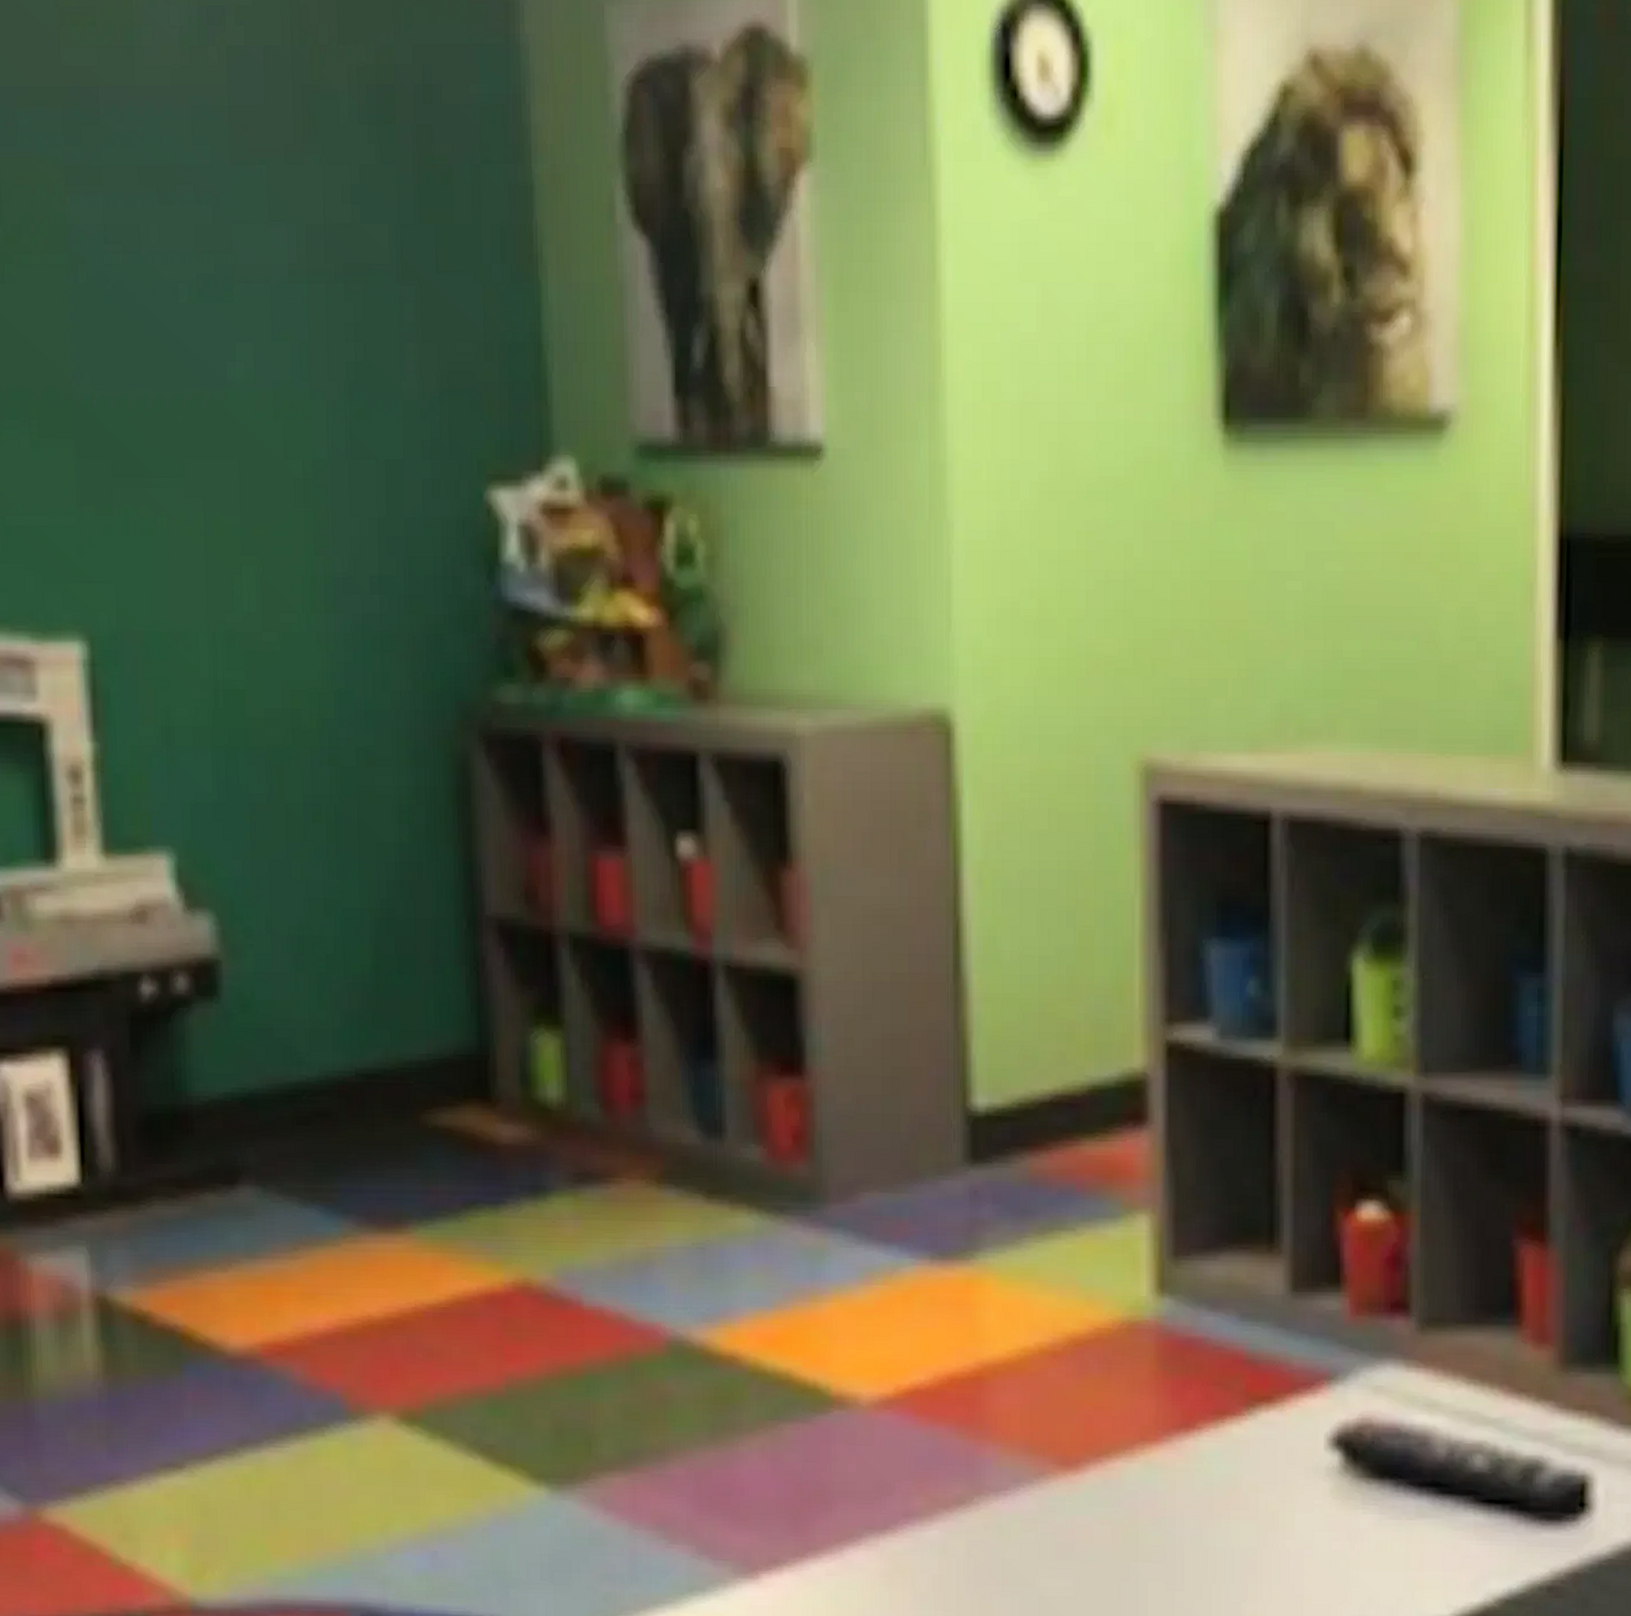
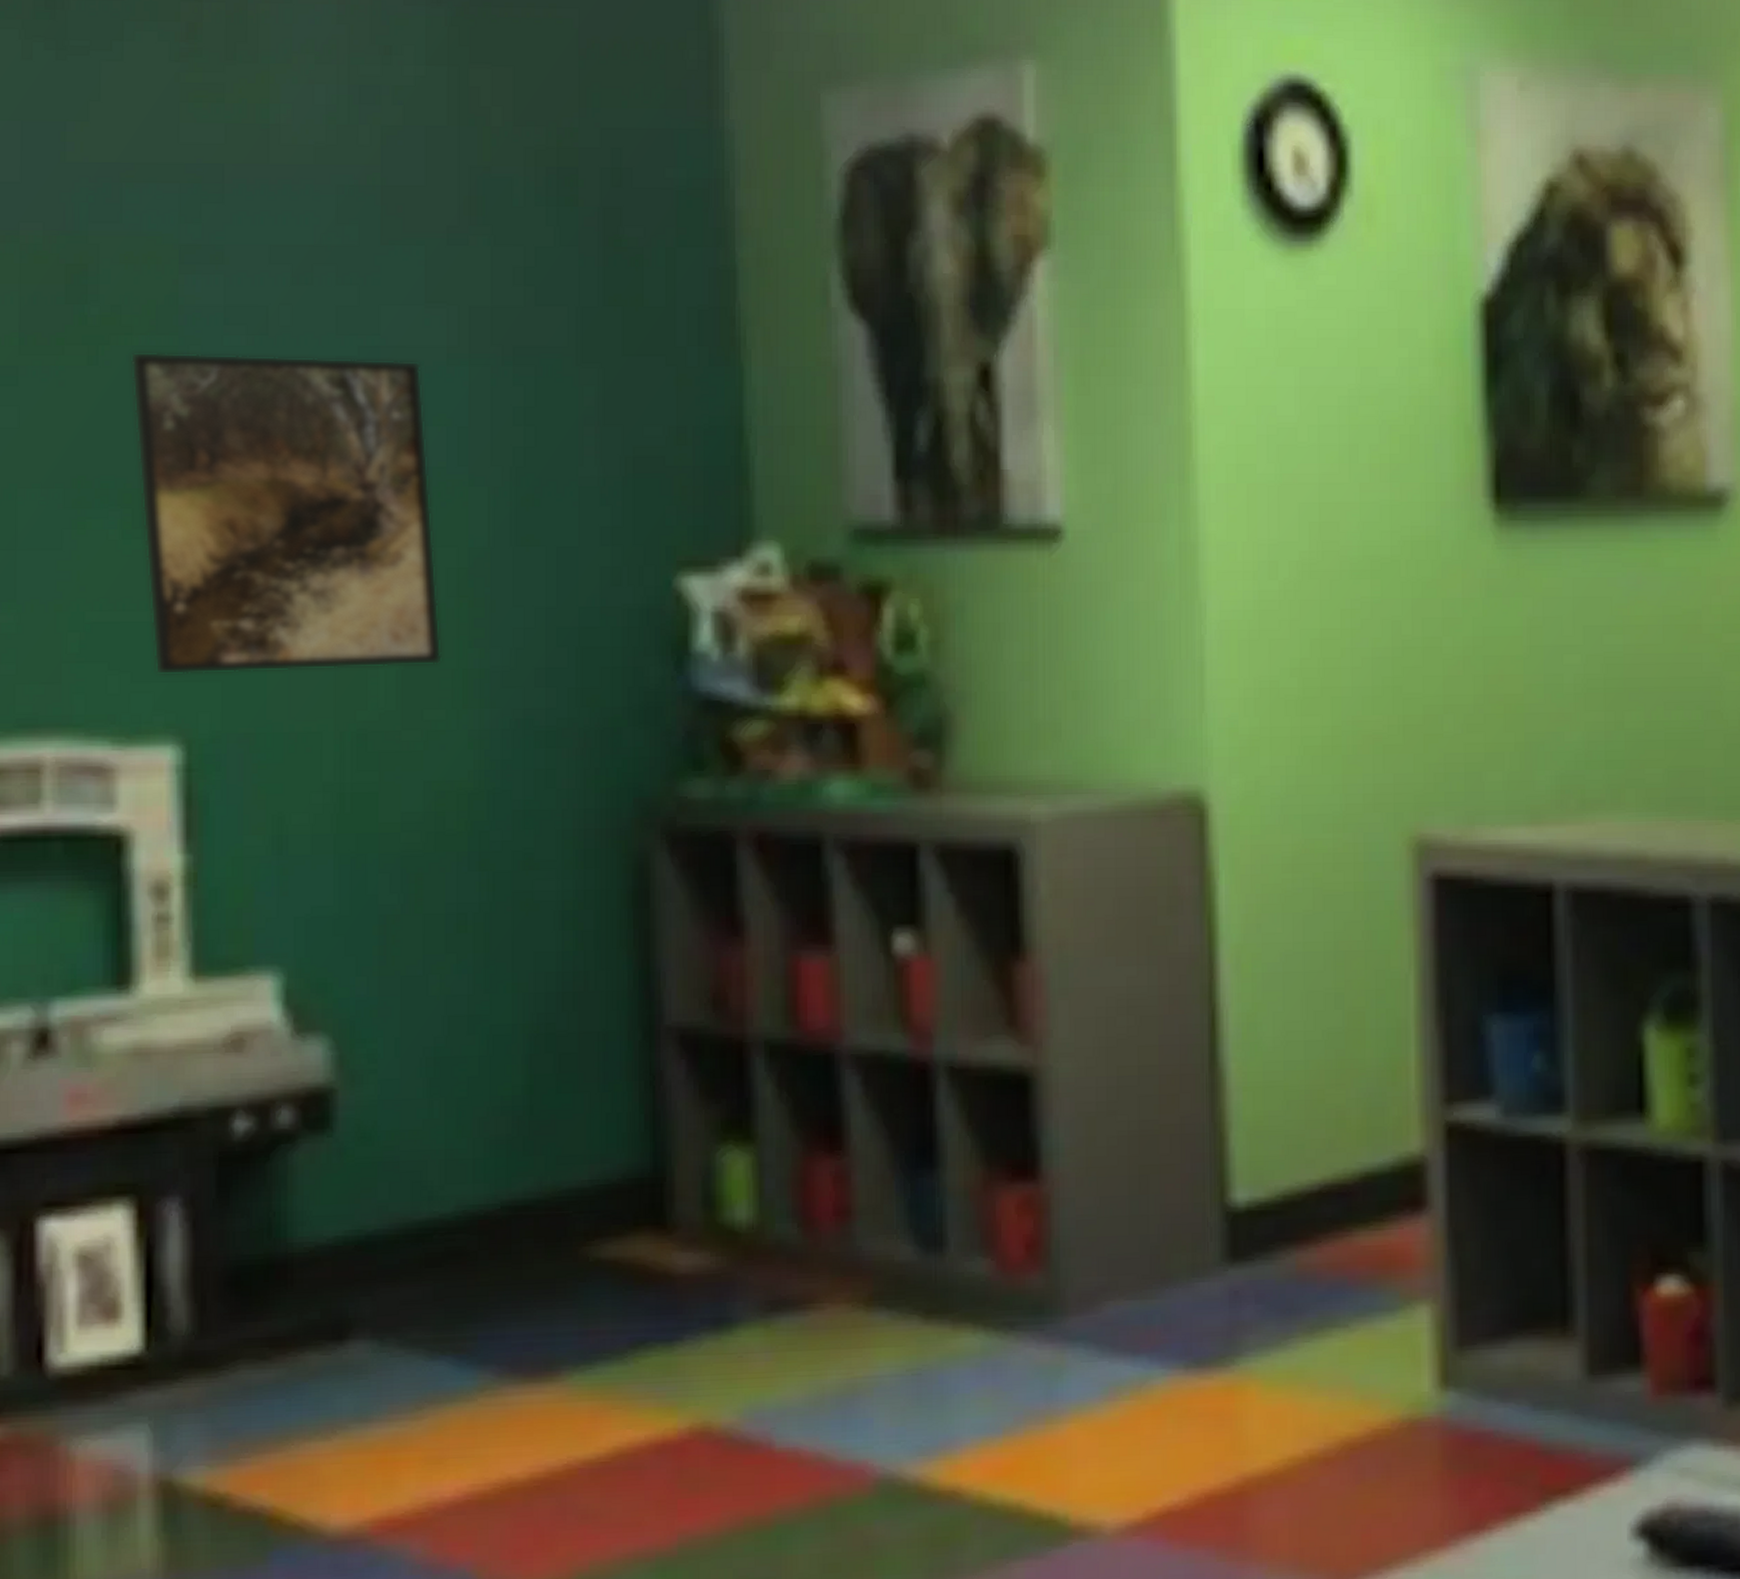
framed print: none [30,270,293,576] -> present [130,352,442,675]

